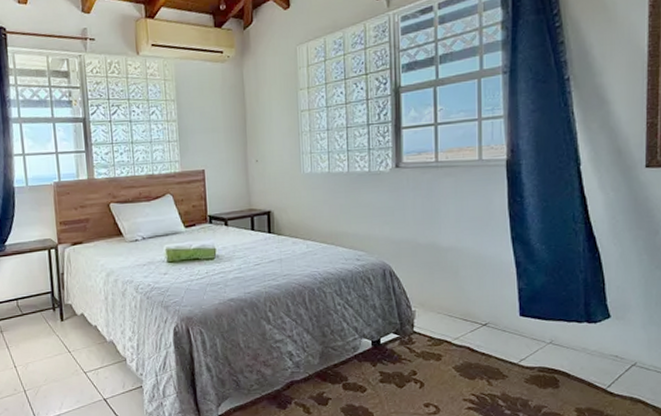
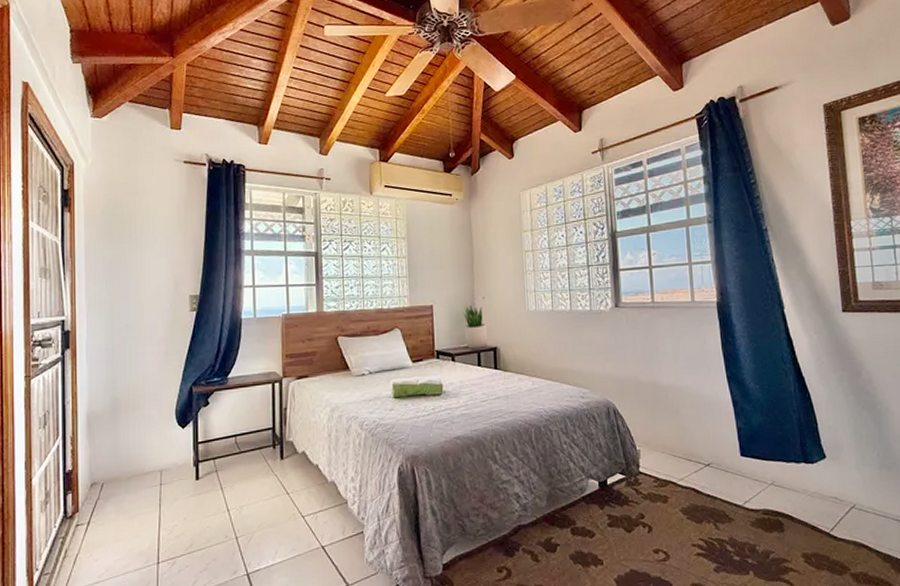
planter: none [236,168,262,213] -> present [463,304,488,349]

